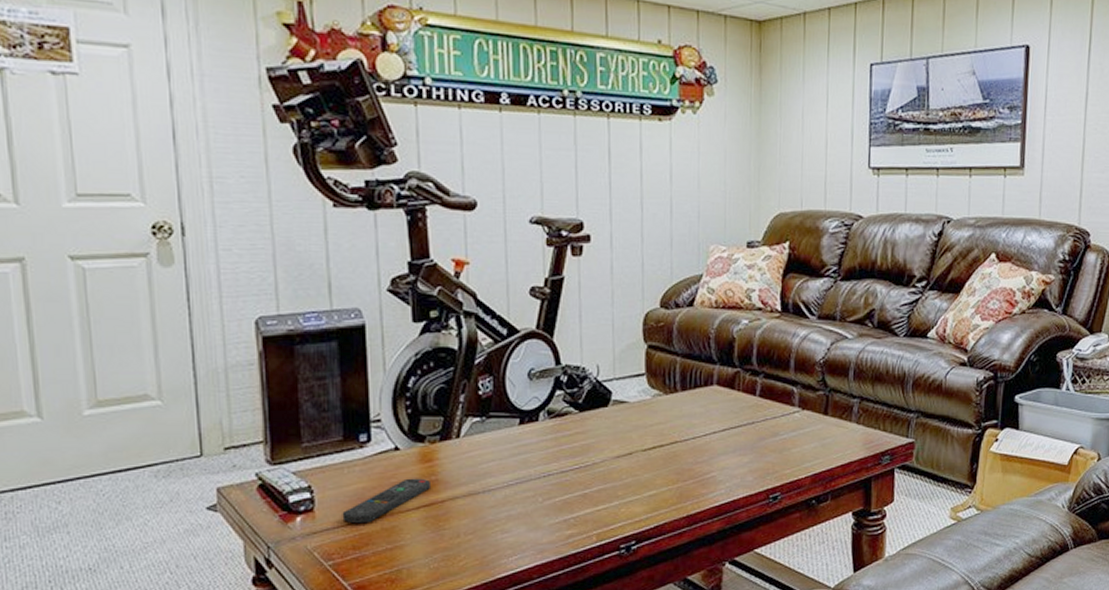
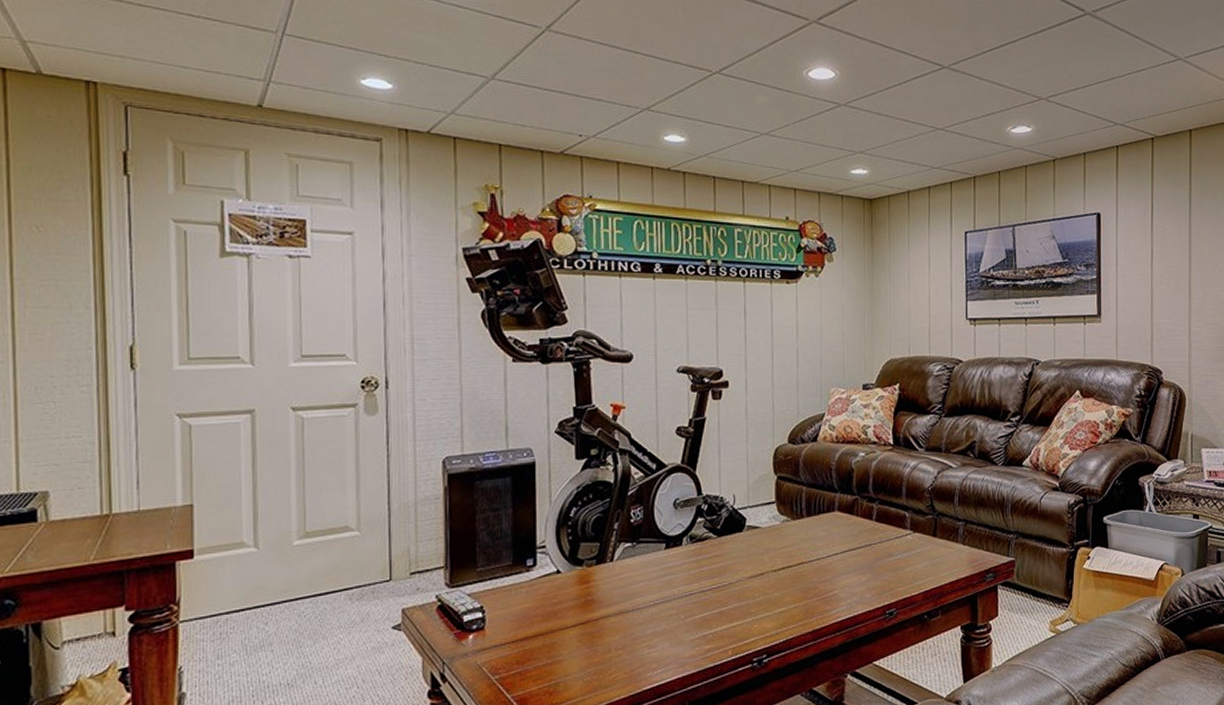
remote control: present [342,478,432,524] -> none [509,598,588,641]

